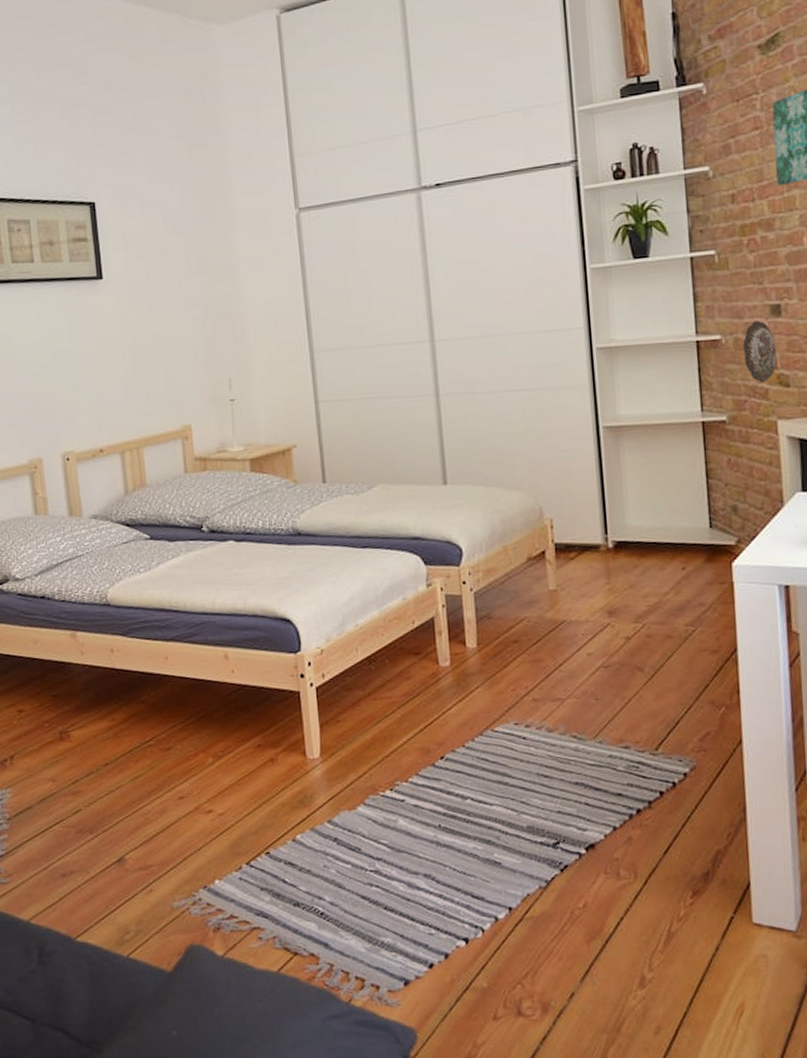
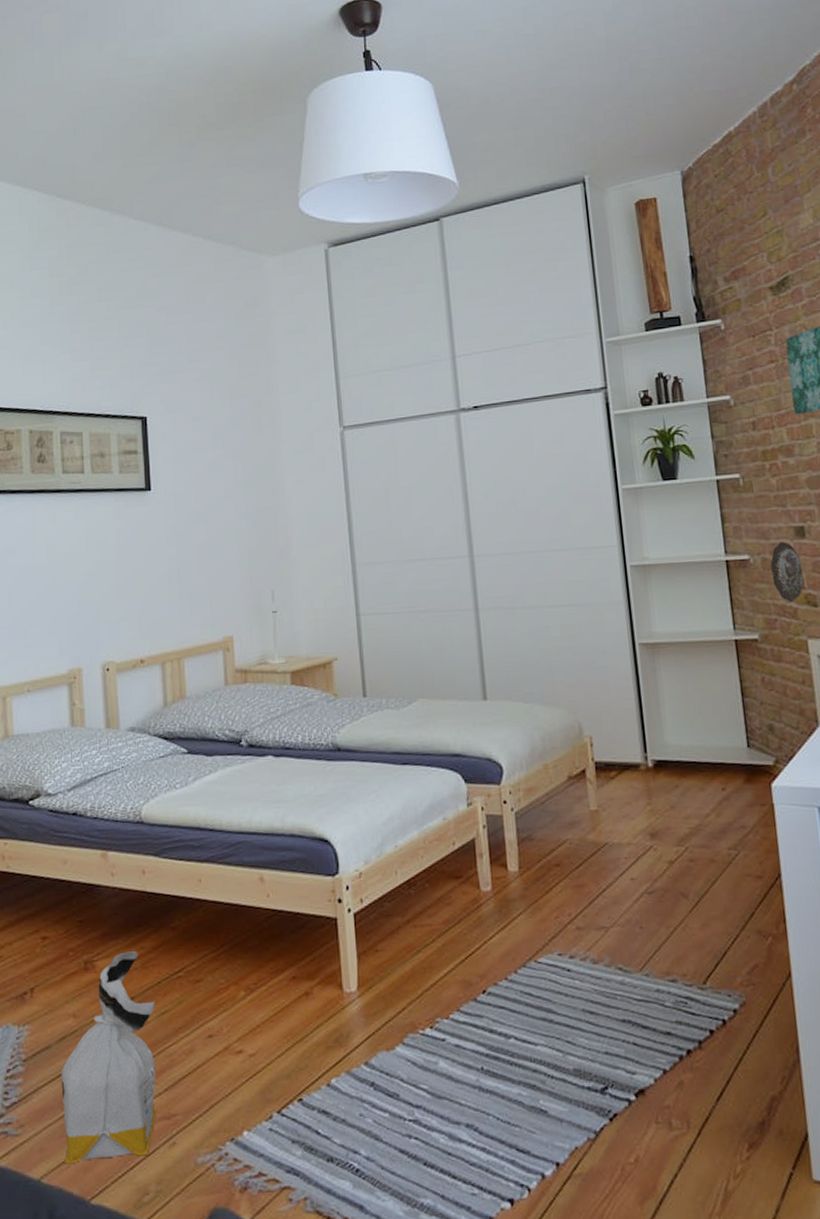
bag: none [43,723,134,908] -> present [61,951,157,1164]

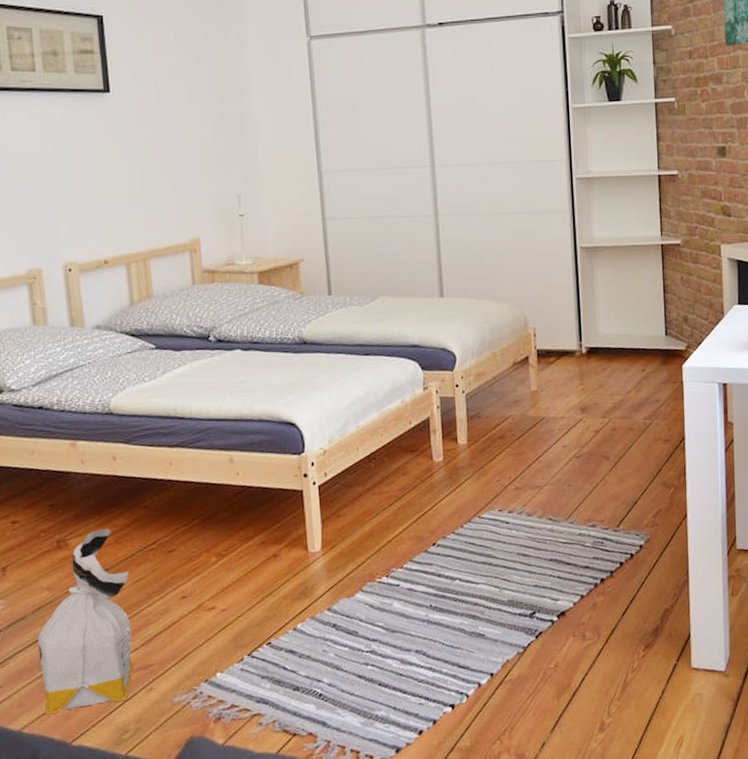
decorative plate: present [770,542,804,602] -> none [695,160,721,212]

